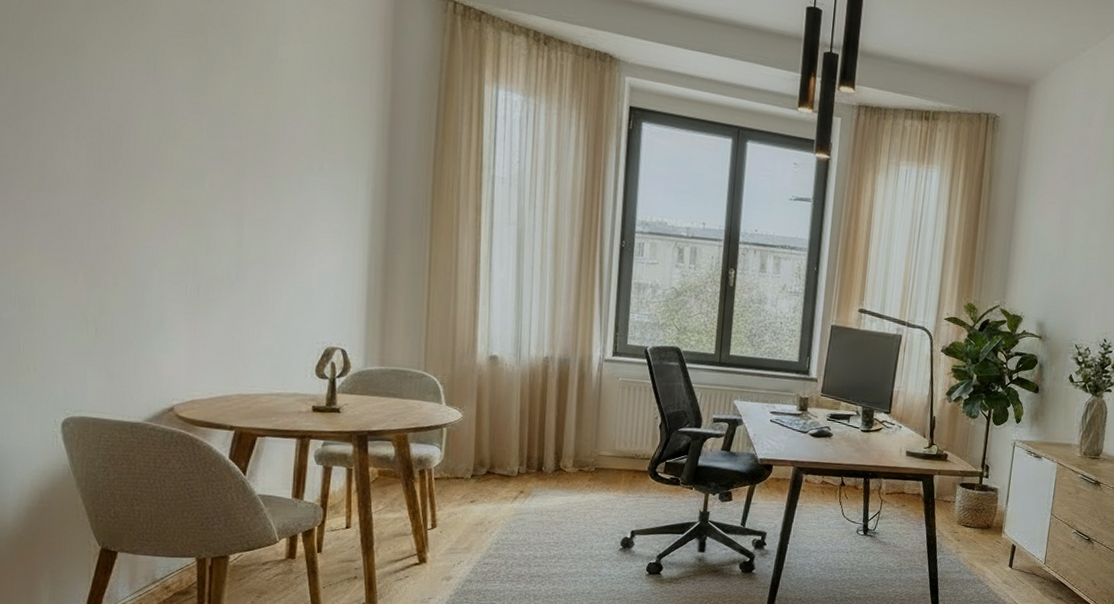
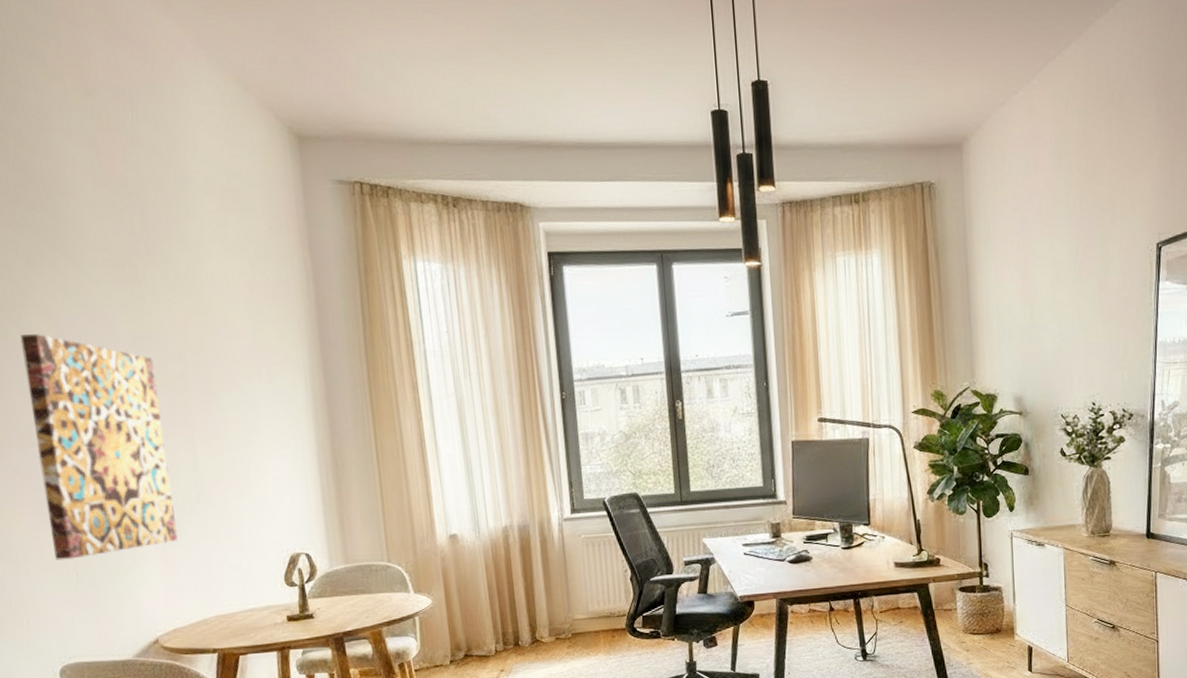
wall art: none [69,79,212,315] -> present [20,334,179,560]

